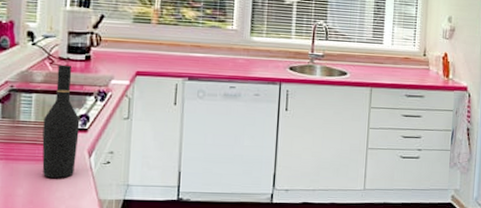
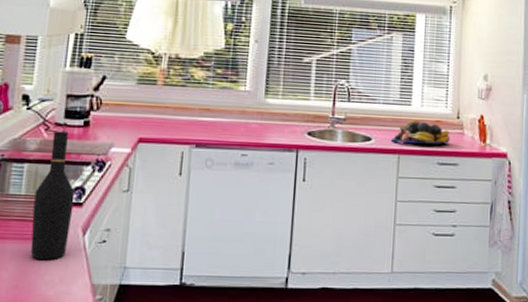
fruit bowl: none [365,57,417,79] -> present [392,120,450,144]

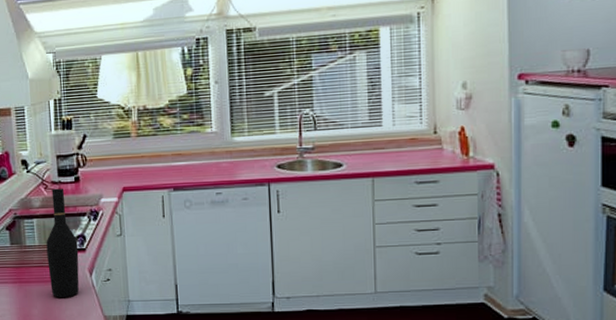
fruit bowl: present [392,120,450,144] -> none [364,141,427,166]

